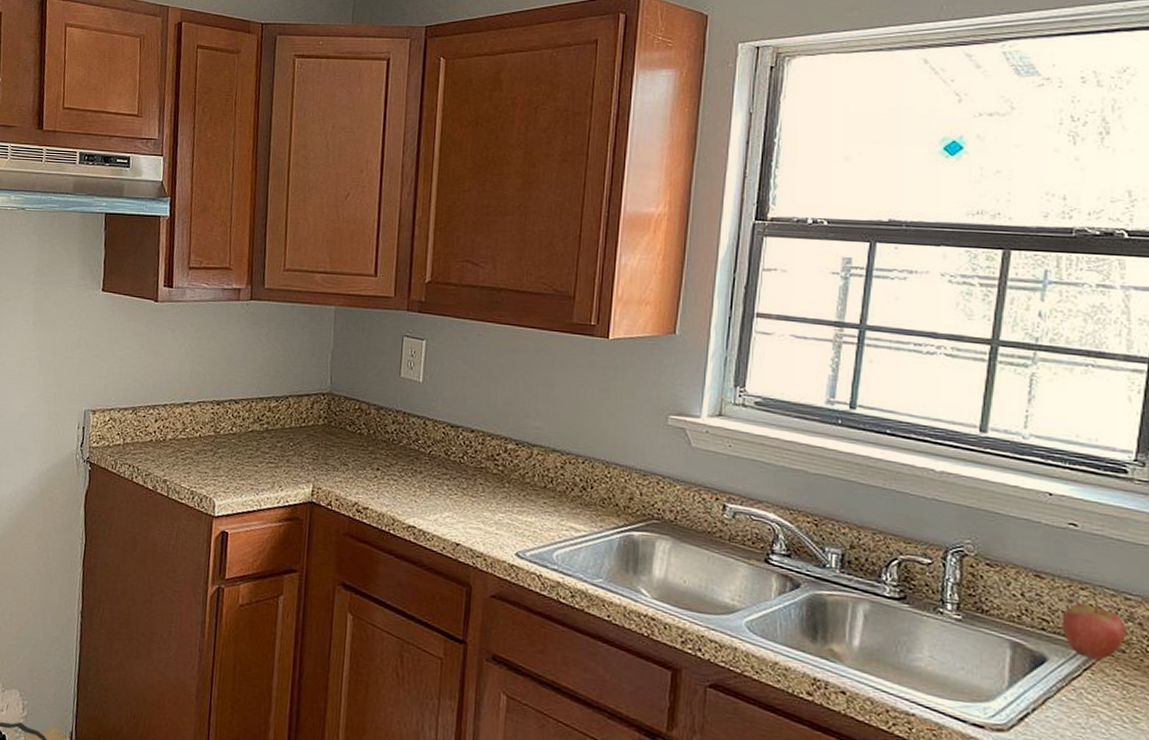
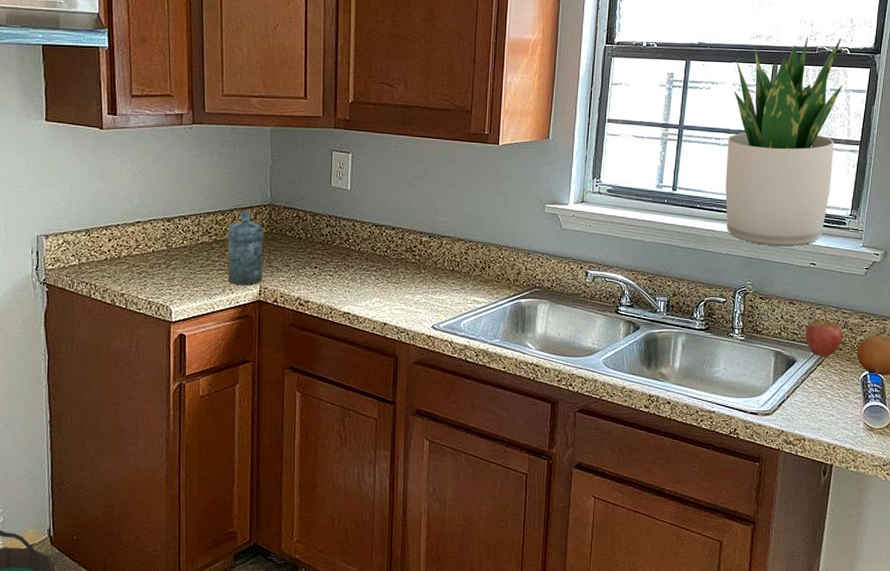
canister: none [277,397,321,483] -> present [226,210,264,285]
planter: none [930,213,1119,497] -> present [725,36,843,246]

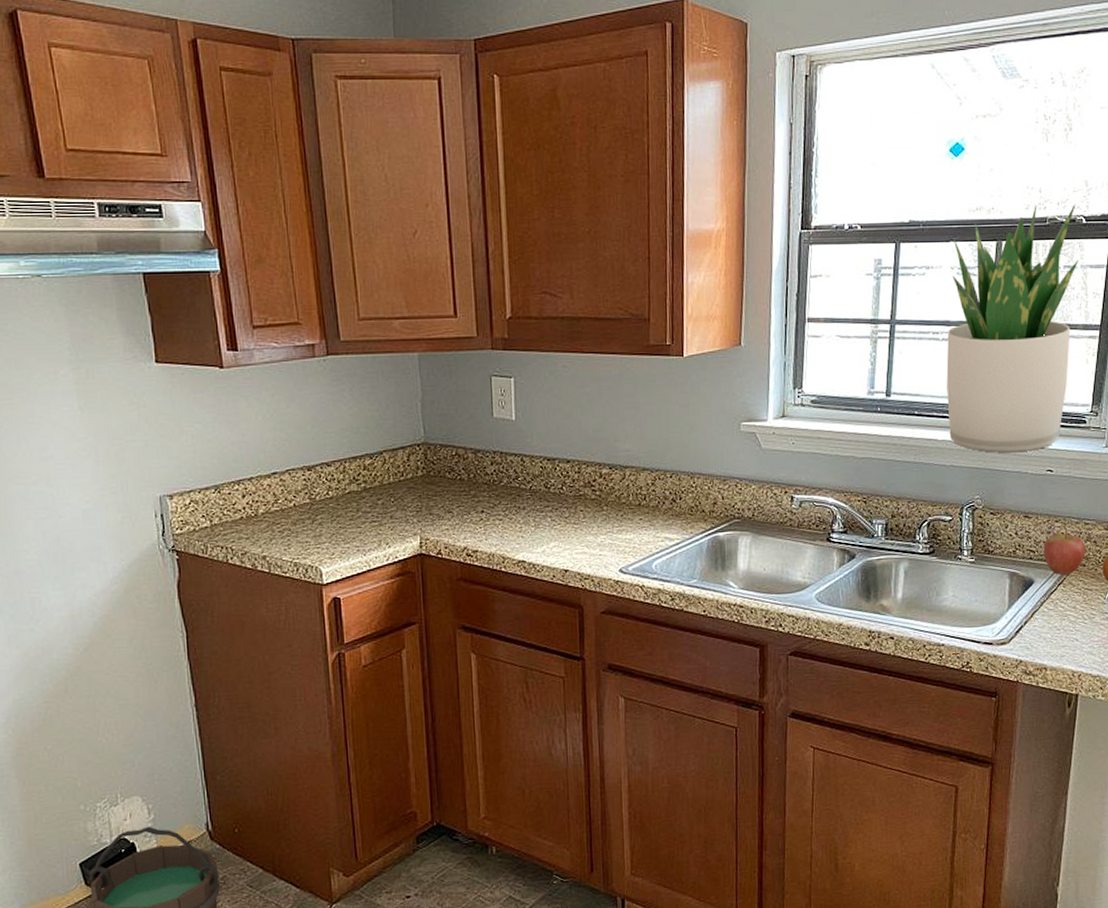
canister: present [226,210,264,285] -> none [377,451,423,538]

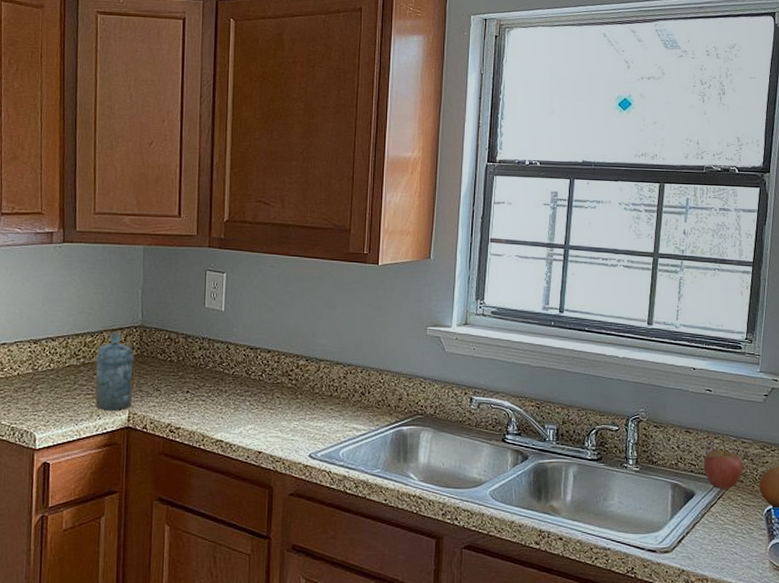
canister: none [377,451,423,538] -> present [95,331,135,411]
planter: present [946,204,1079,453] -> none [614,155,733,372]

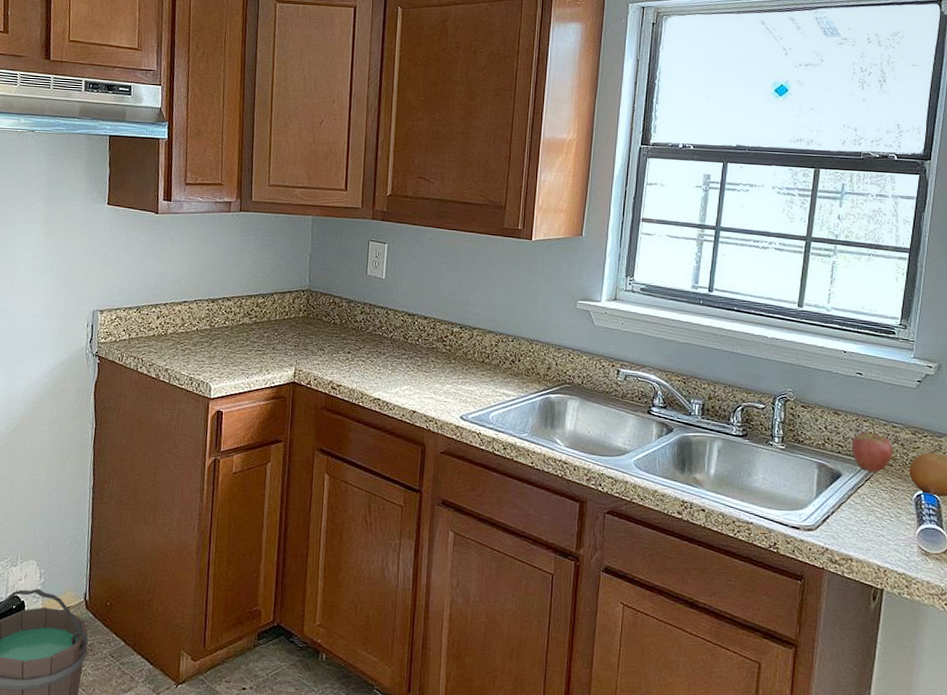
canister: present [95,331,135,411] -> none [264,294,302,367]

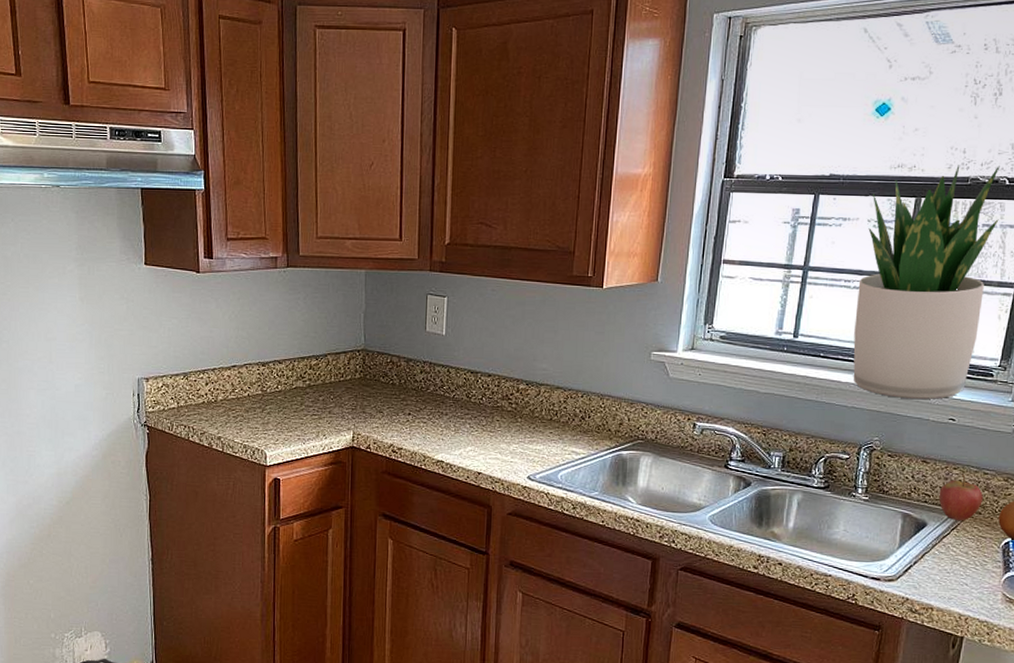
planter: none [764,141,891,354] -> present [853,165,1000,400]

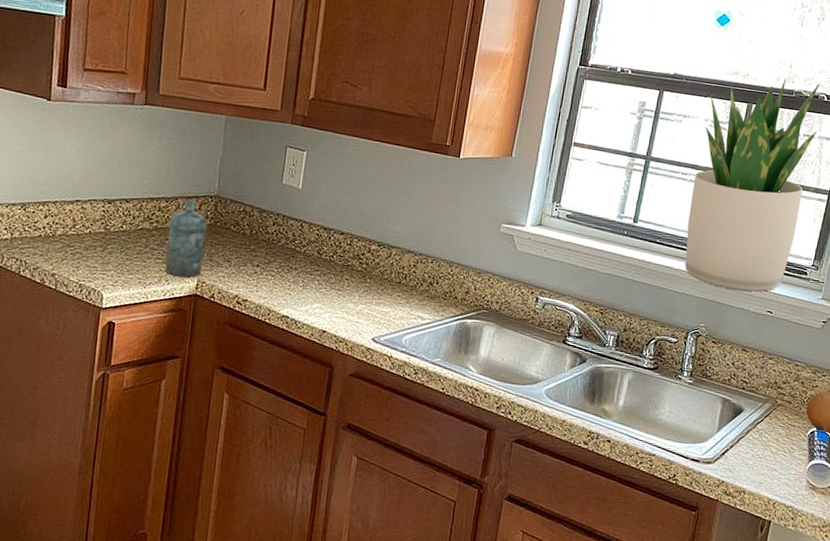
canister: none [320,355,358,431] -> present [164,199,208,278]
fruit: present [938,474,983,522] -> none [755,364,794,410]

